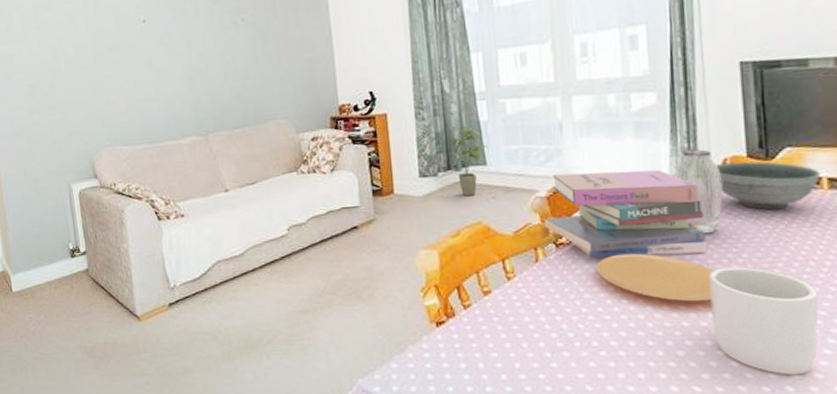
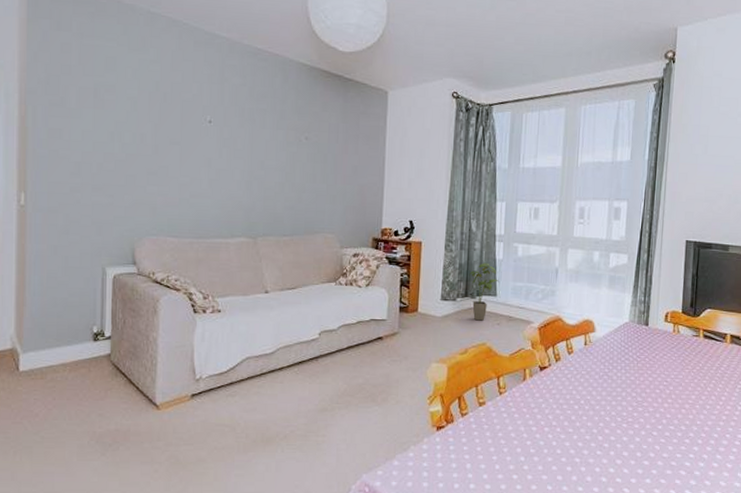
books: present [544,169,708,257] -> none [534,311,648,384]
plate: present [596,253,714,302] -> none [568,380,649,422]
vase: present [675,149,723,234] -> none [633,303,664,369]
mug: present [708,266,819,375] -> none [643,396,714,482]
bowl: present [716,161,821,210] -> none [660,315,727,355]

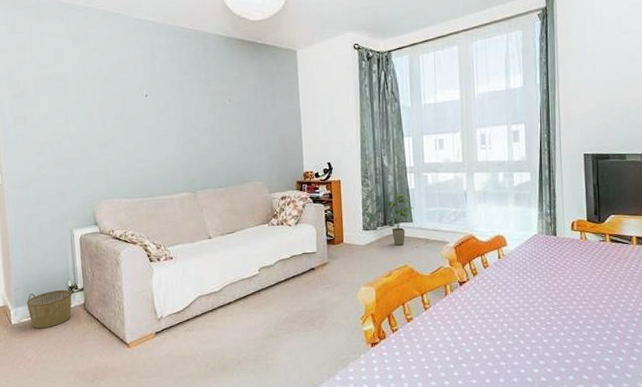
basket: none [40,335,97,380] -> present [26,289,73,329]

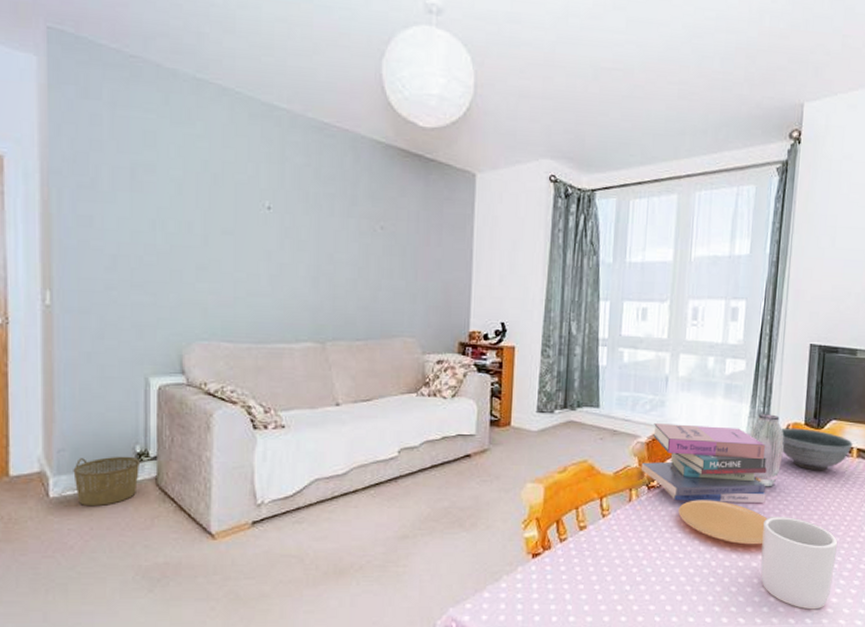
house plant: present [386,193,414,246] -> none [569,369,602,435]
books: none [452,228,561,292] -> present [641,423,767,504]
plate: none [487,289,565,325] -> present [678,500,768,545]
vase: none [541,215,571,275] -> present [750,414,784,487]
mug: none [560,299,629,376] -> present [760,517,838,610]
bowl: none [567,224,632,259] -> present [781,428,853,471]

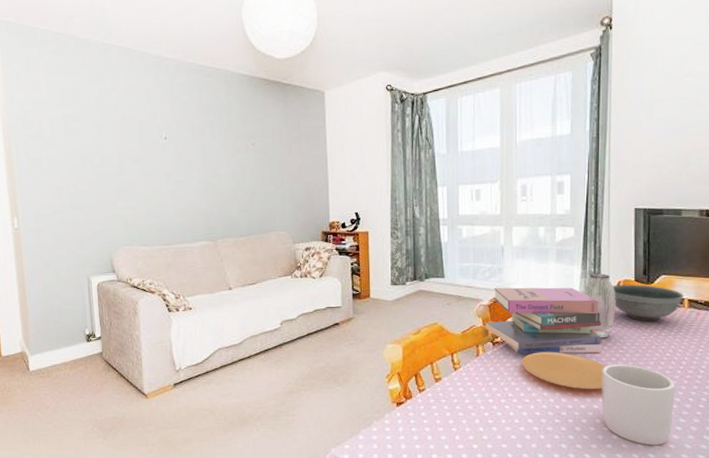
basket: present [73,456,141,507] -> none [44,337,90,377]

